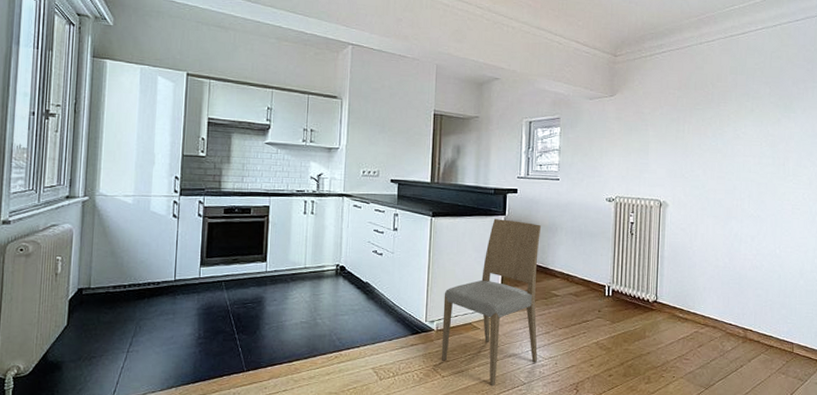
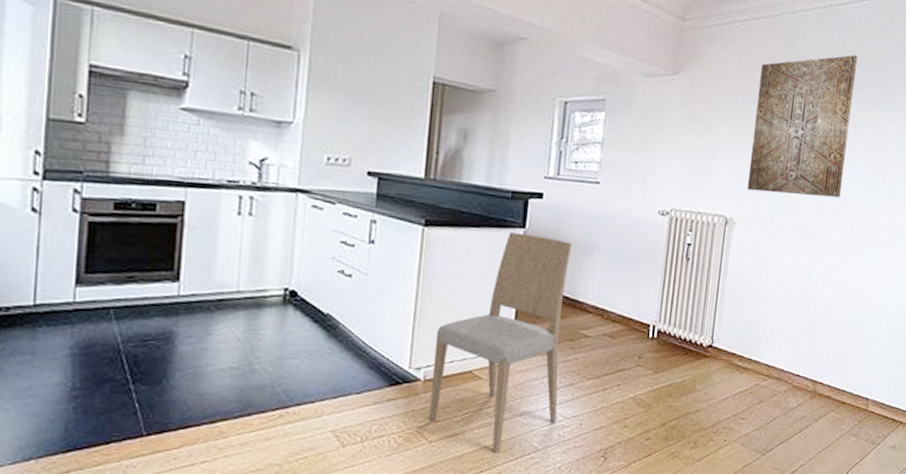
wall art: none [675,71,757,182] -> present [746,54,857,198]

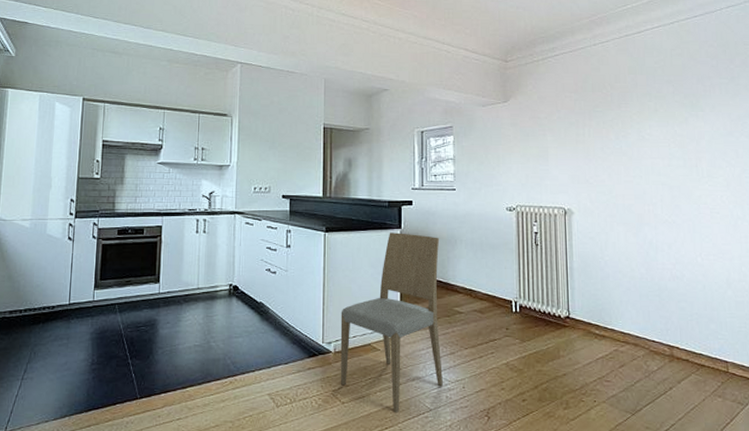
wall art: present [746,54,857,198] -> none [575,70,664,186]

